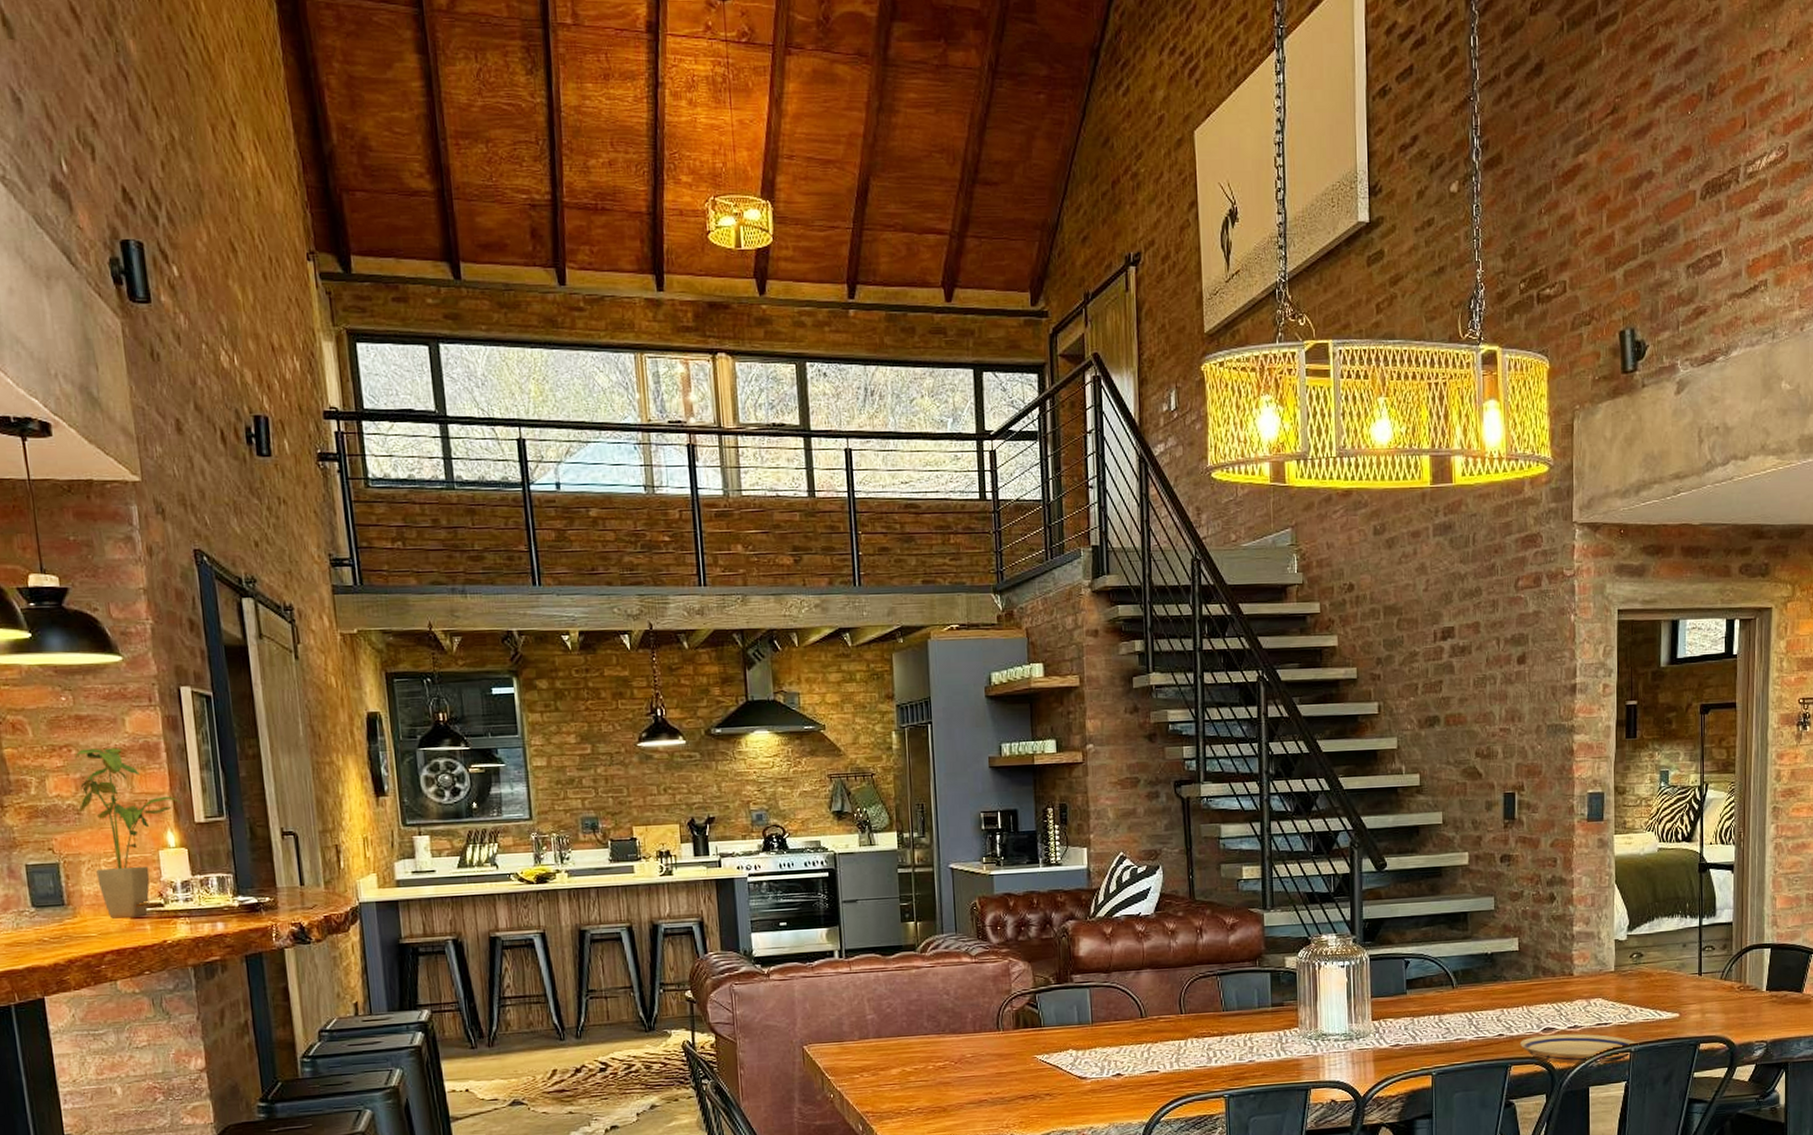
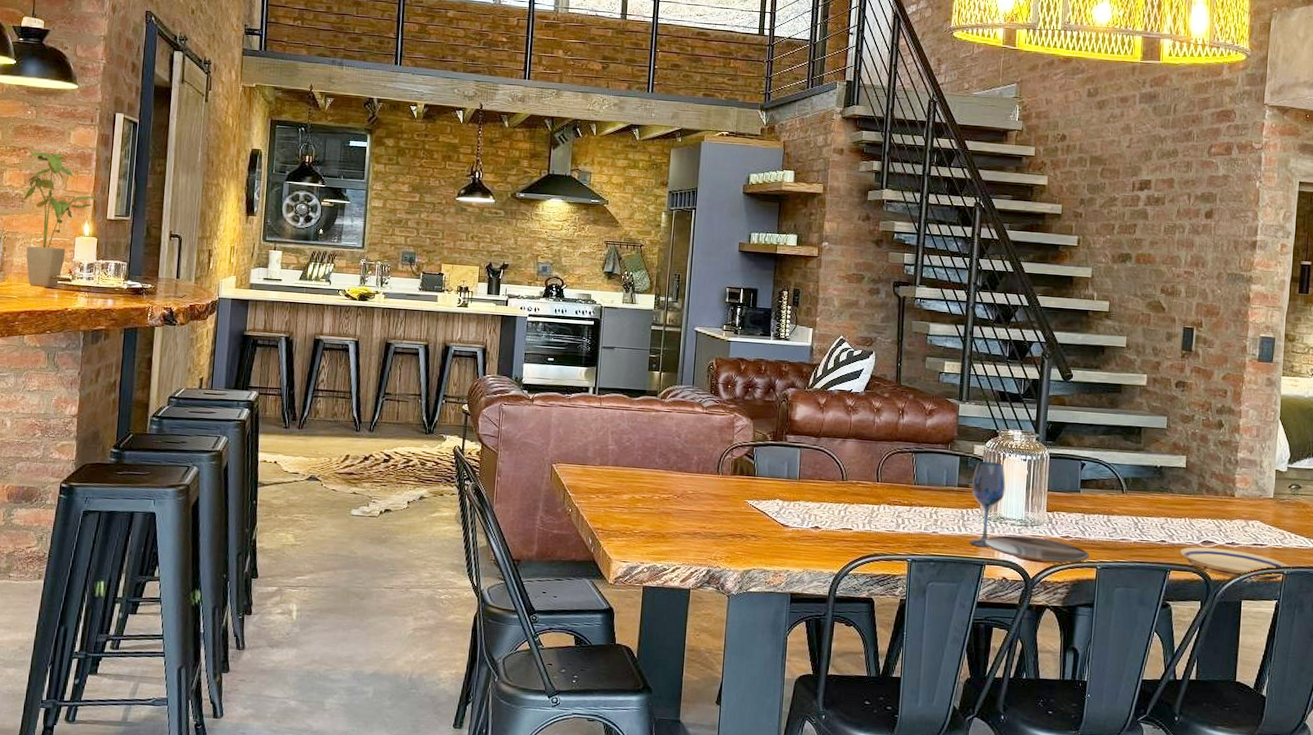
wineglass: none [1286,973,1325,1071] -> present [970,460,1006,548]
plate: none [1307,1050,1424,1079] -> present [985,535,1090,564]

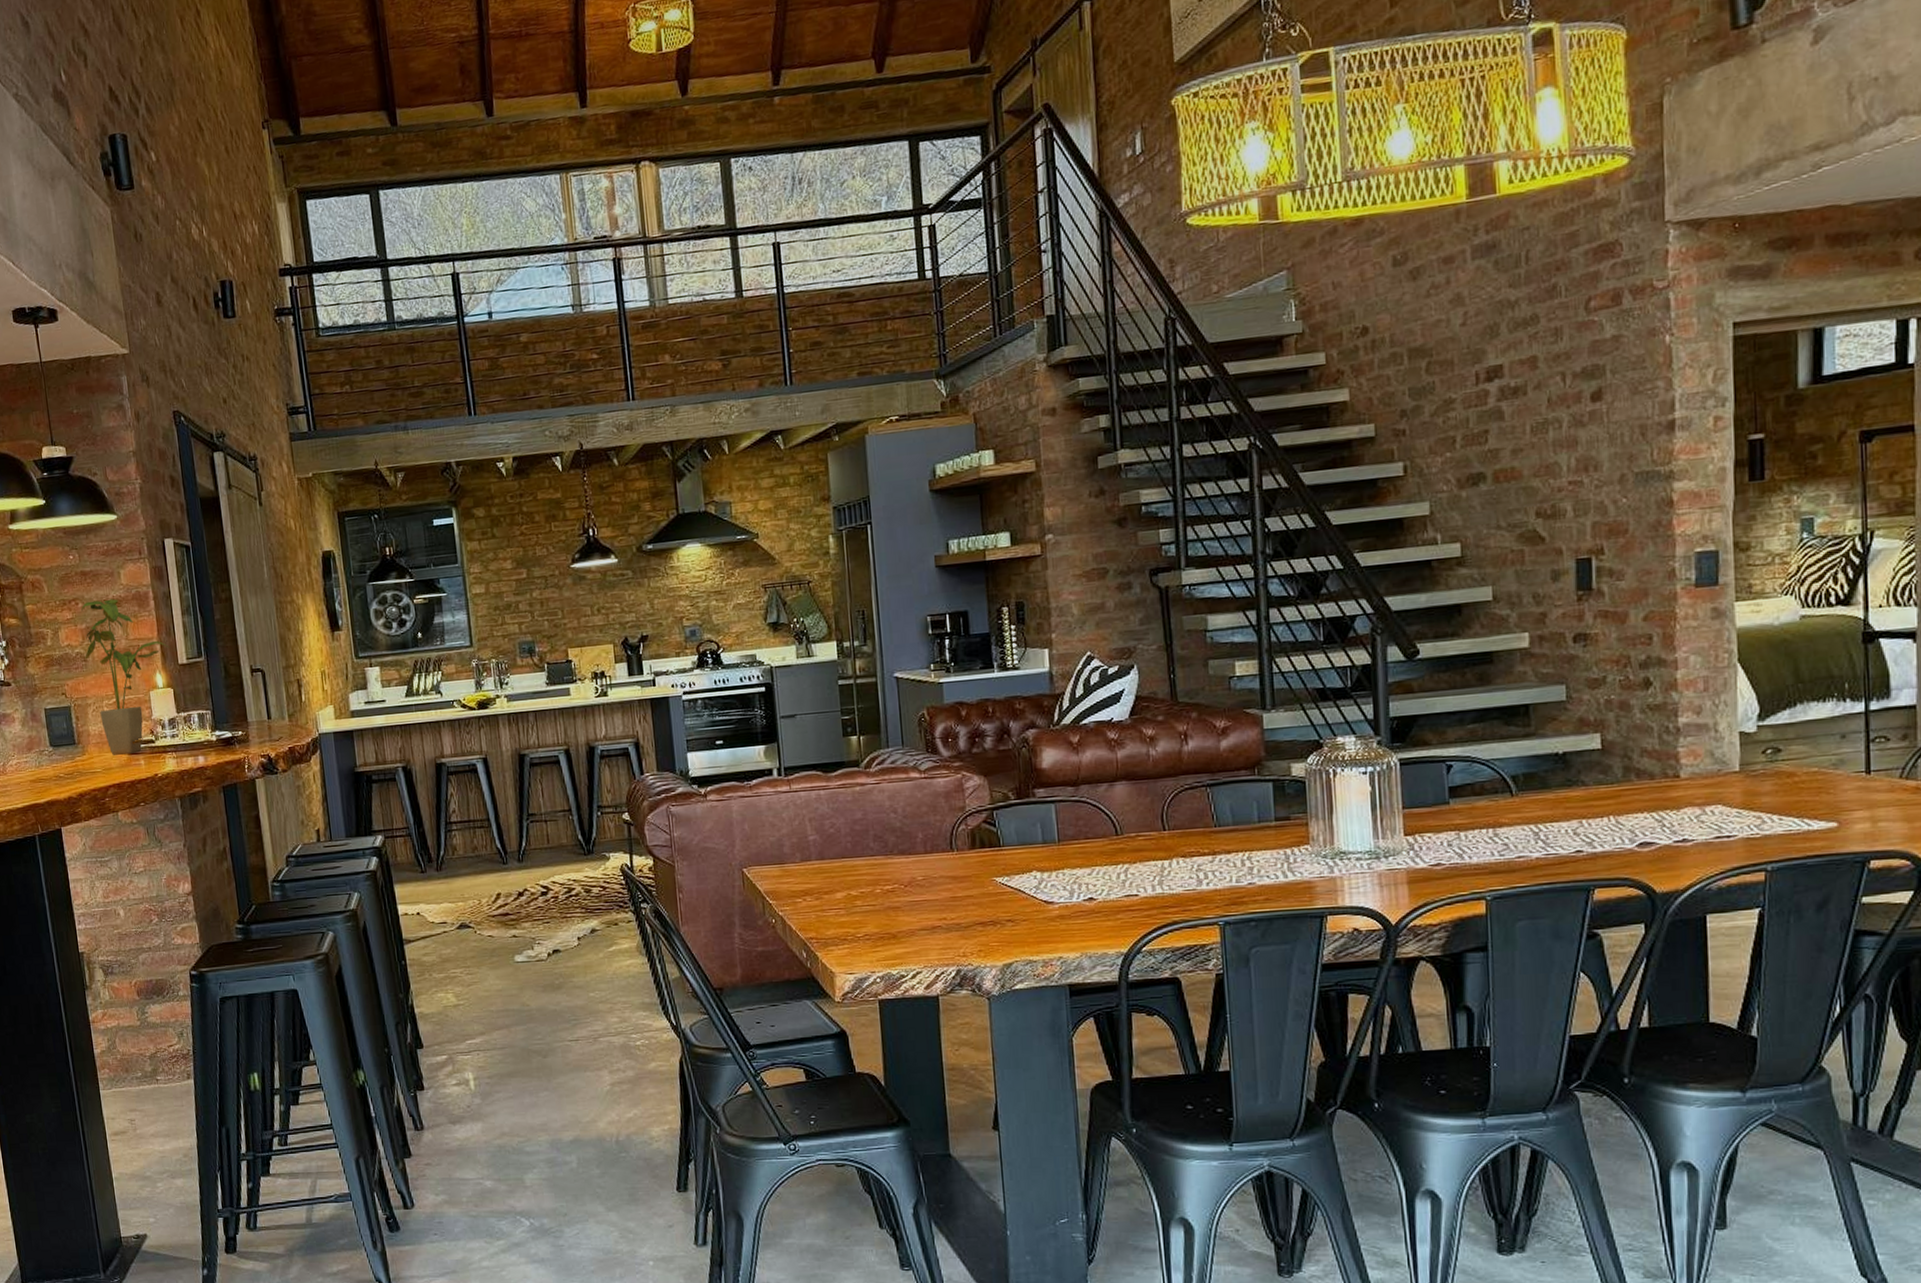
wineglass: present [970,460,1006,548] -> none [1293,781,1342,894]
plate: present [985,535,1090,564] -> none [1322,871,1474,904]
plate: present [1179,547,1292,581] -> none [1605,849,1778,887]

